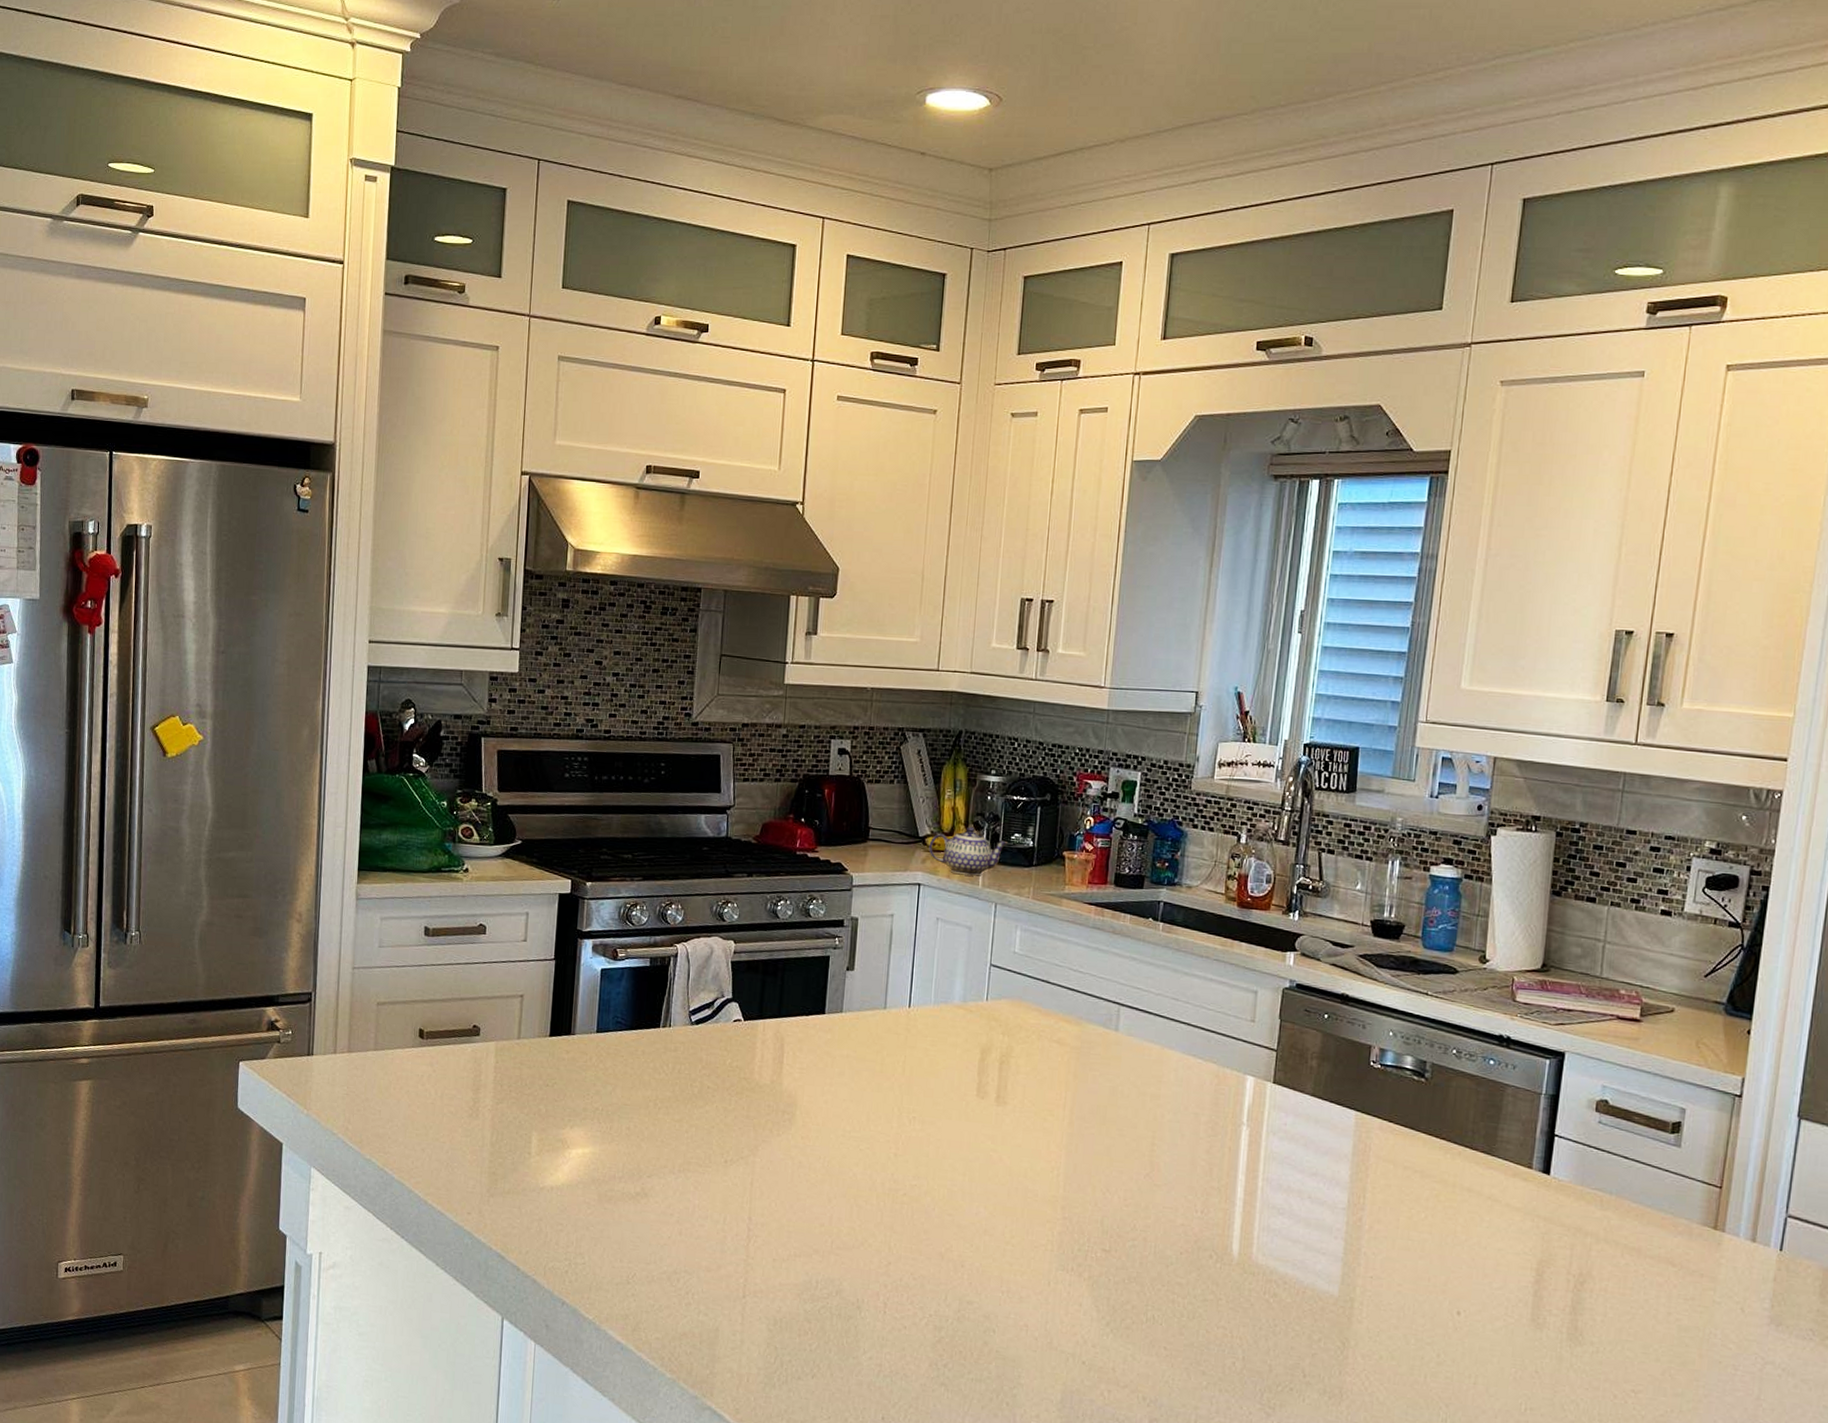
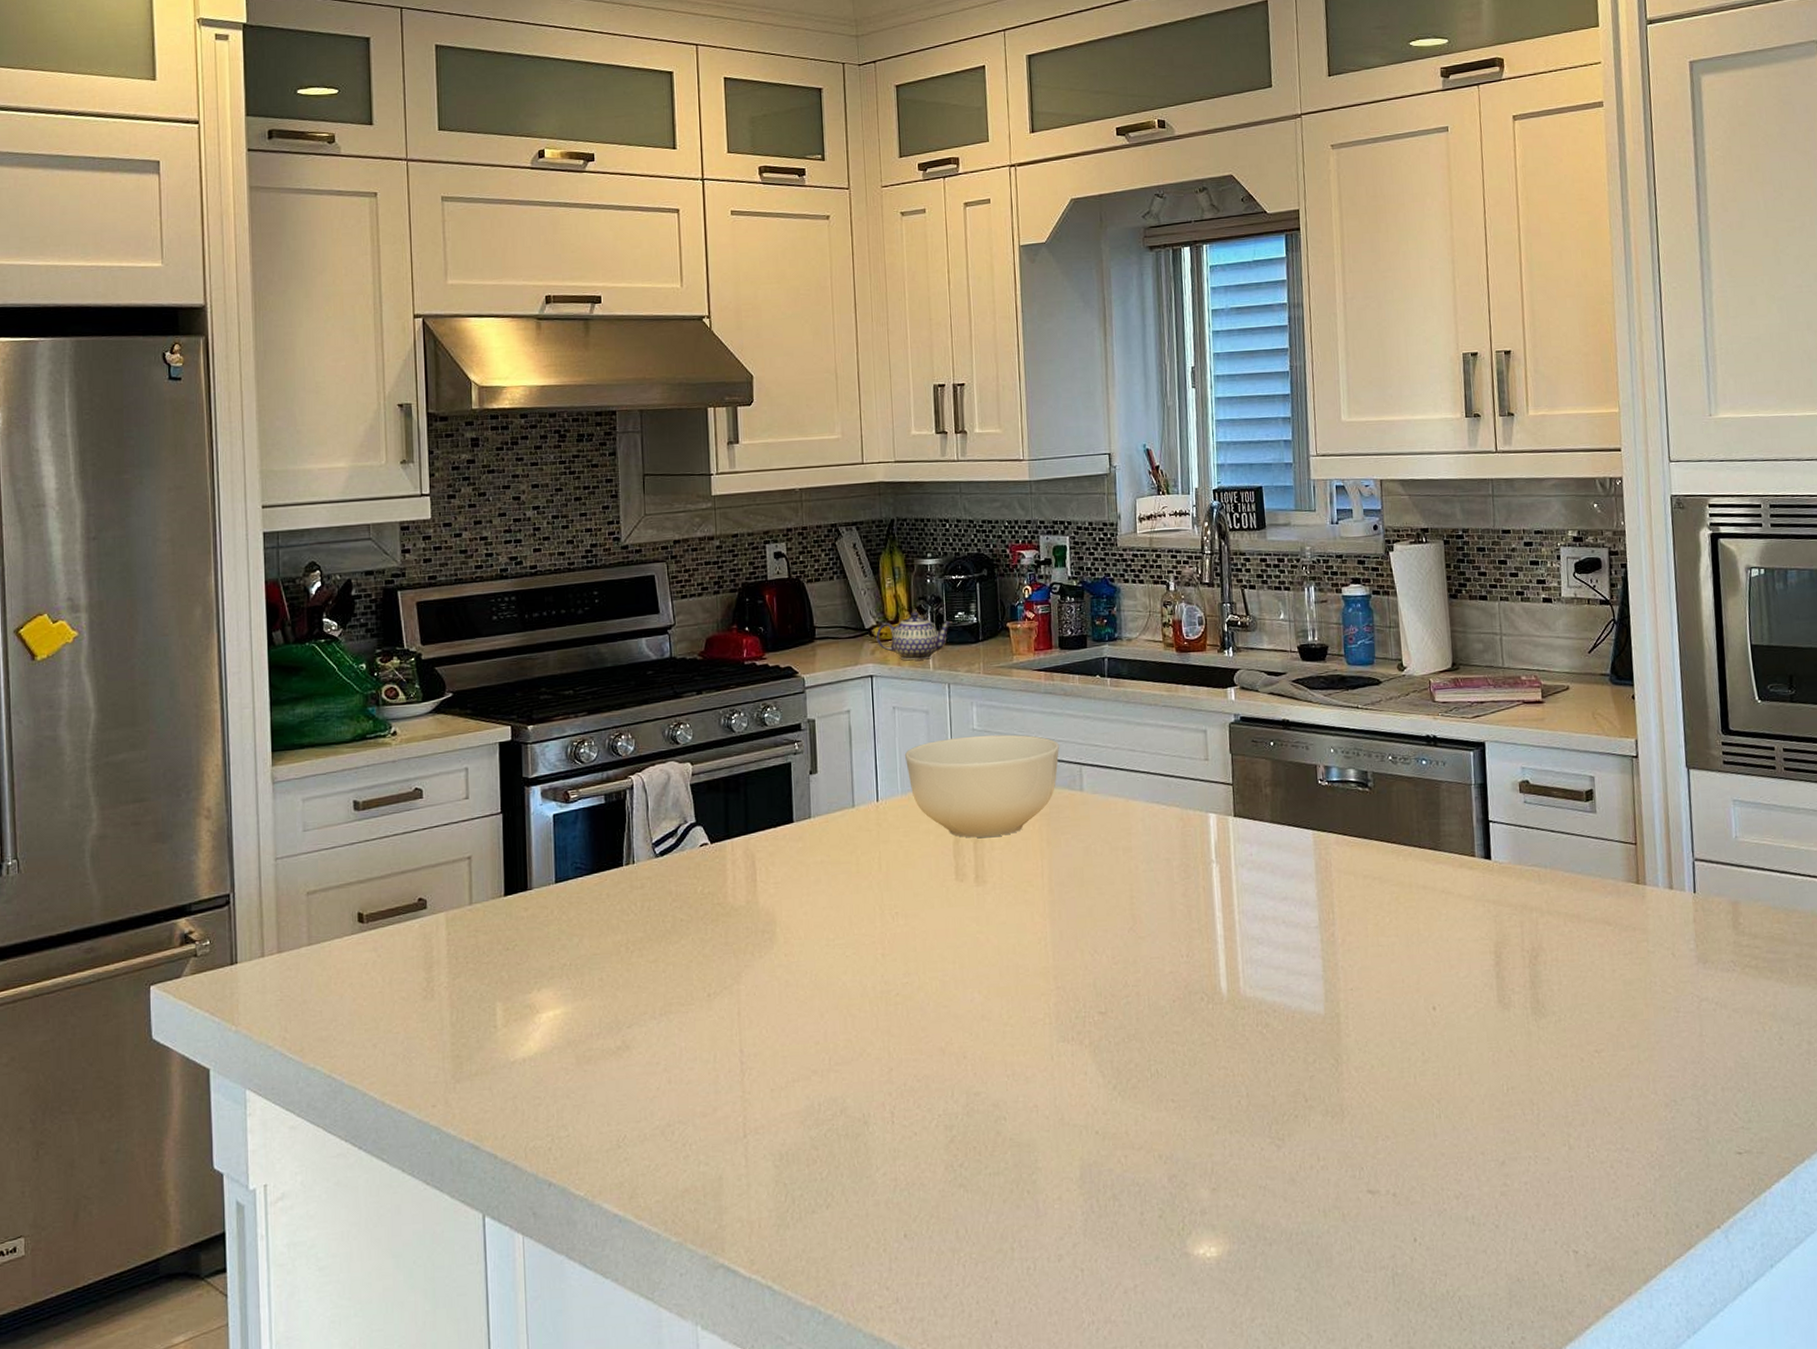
bowl: none [941,957,1101,1062] -> present [904,734,1060,838]

